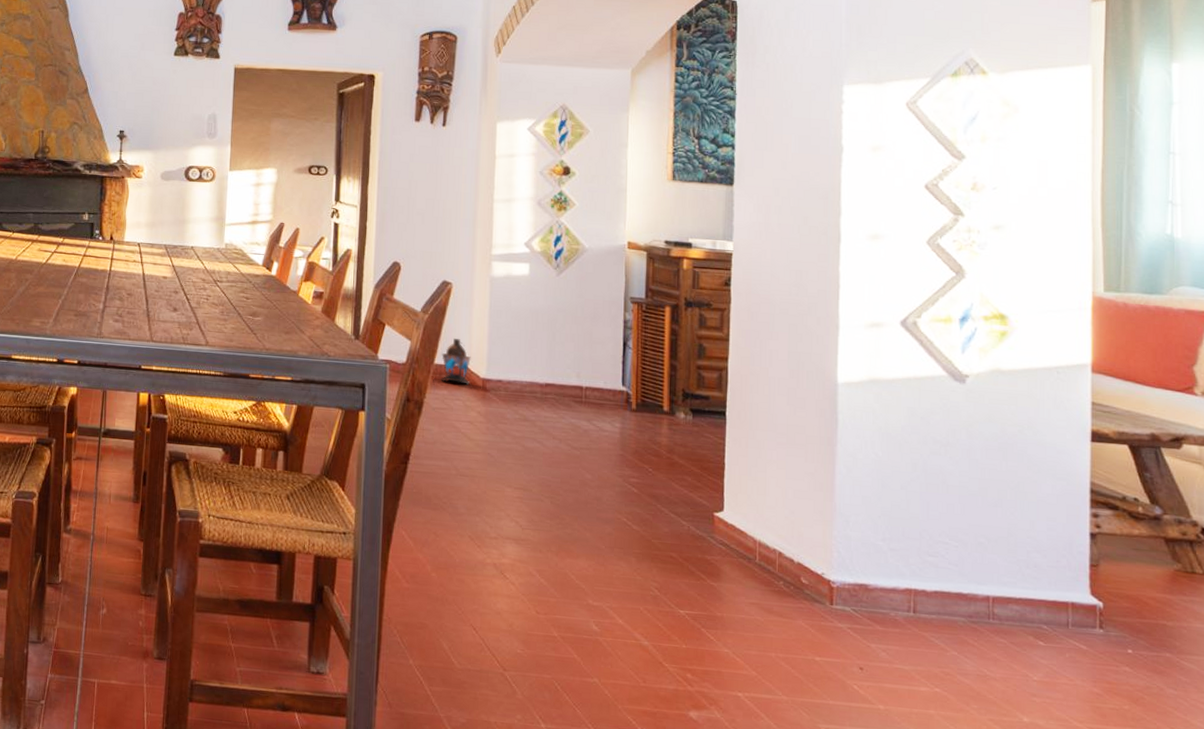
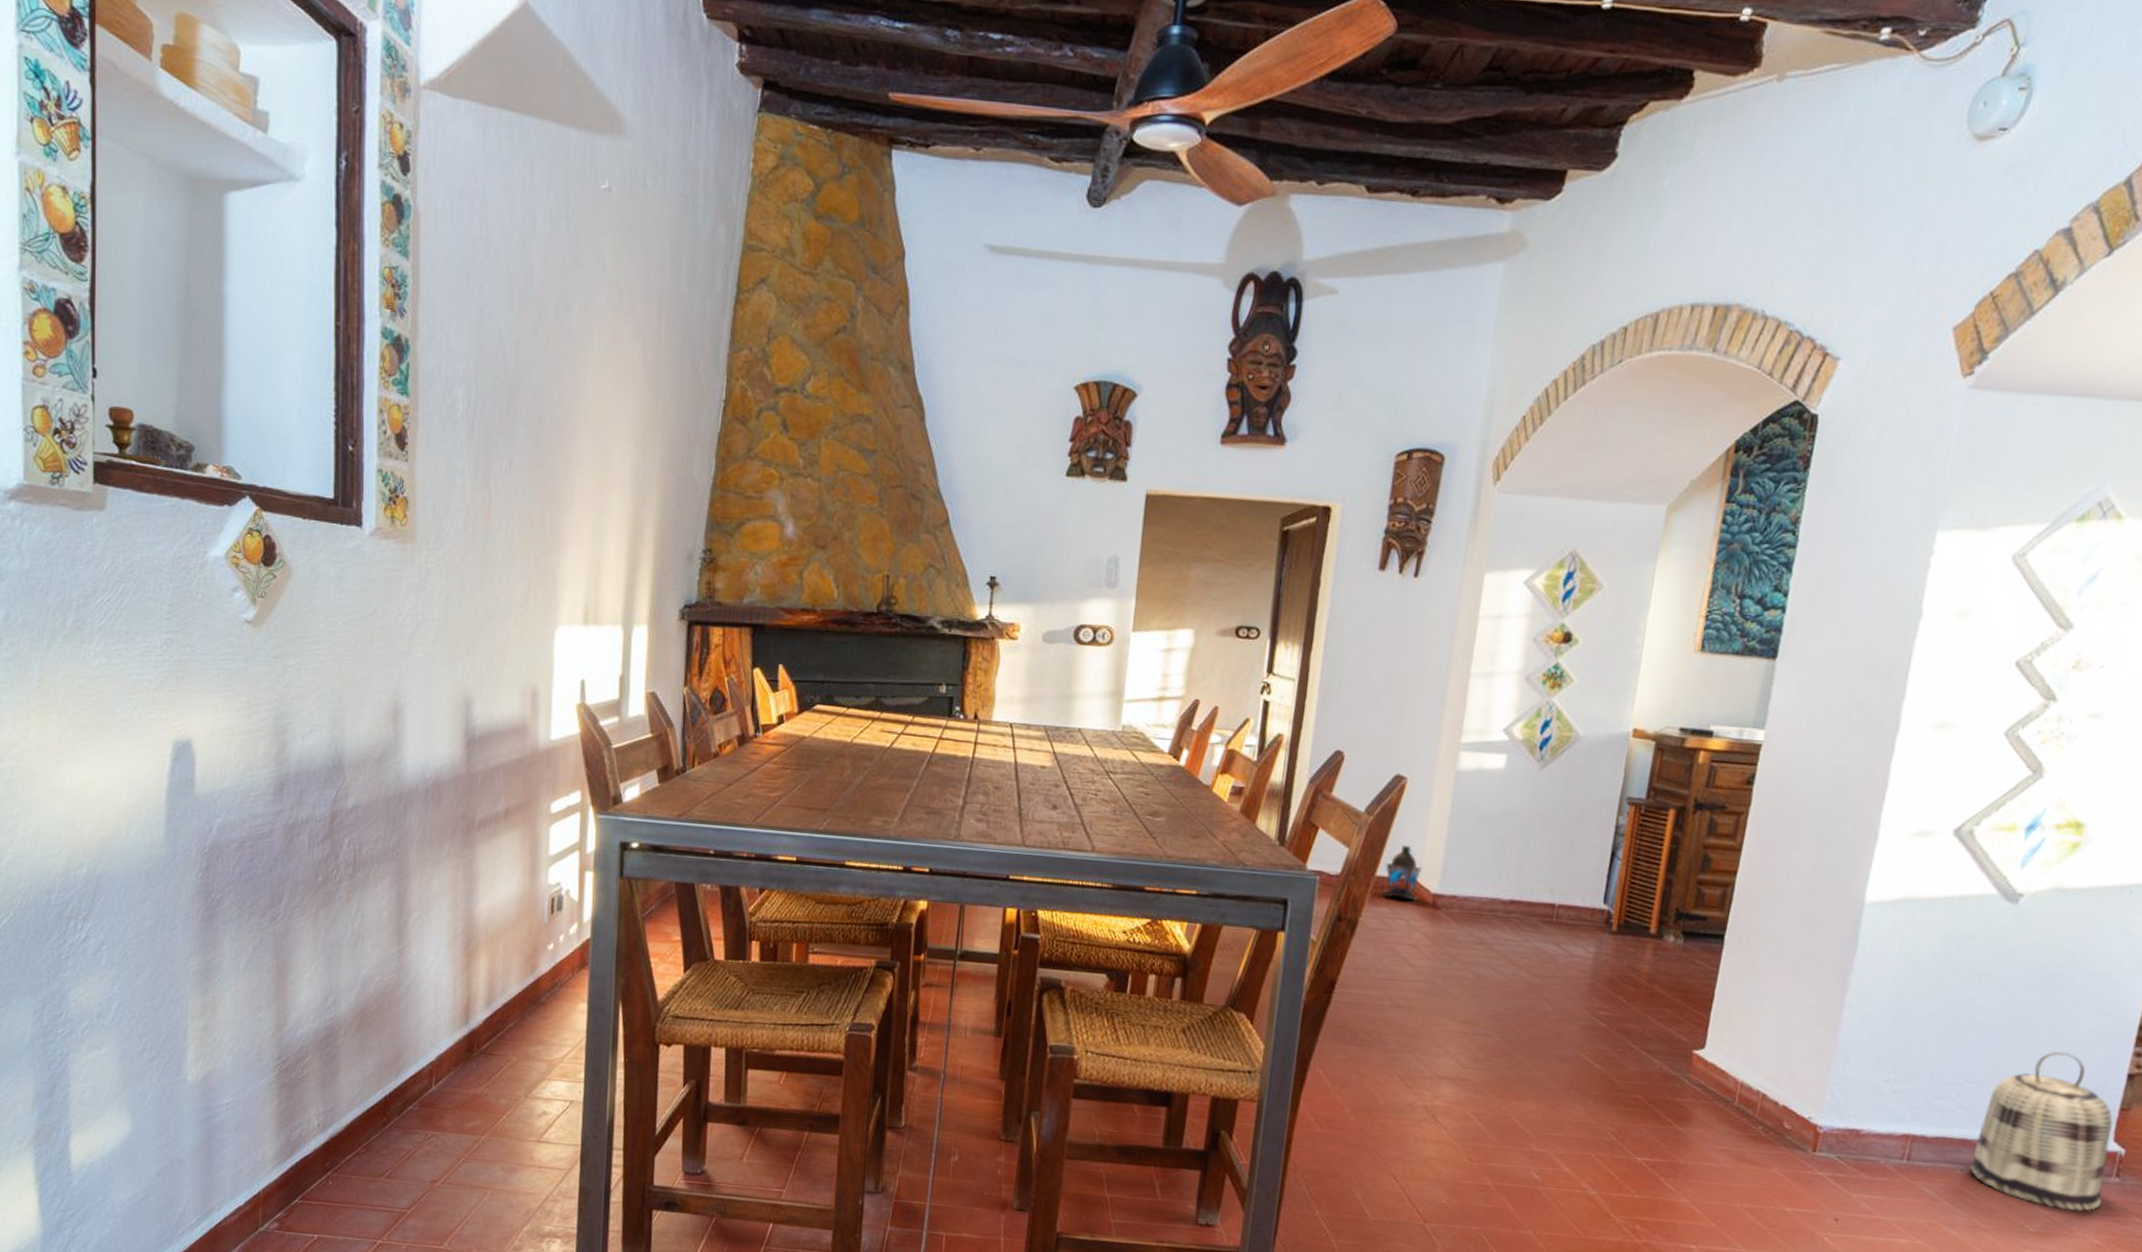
basket: none [970,512,1092,661] -> present [1970,1051,2113,1212]

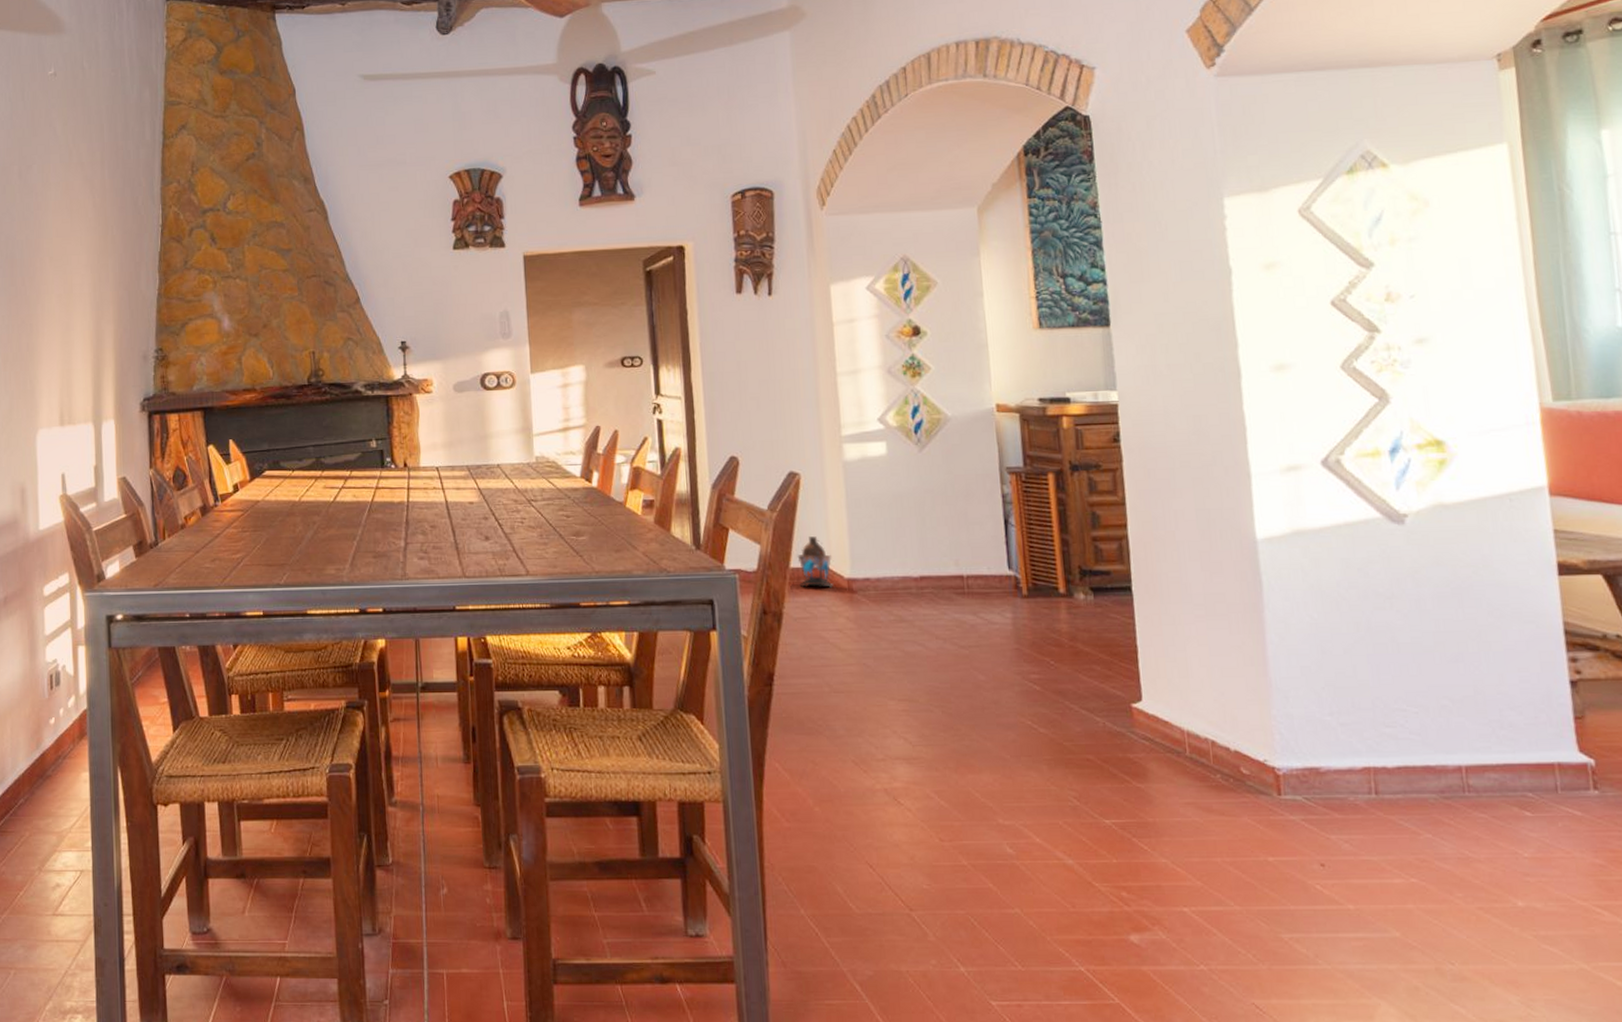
basket: present [1970,1051,2113,1212] -> none [1438,665,1589,831]

